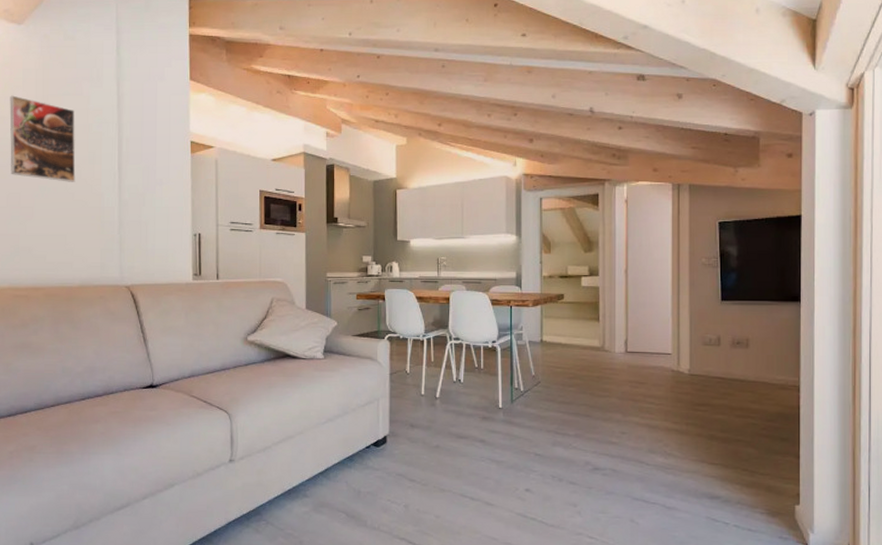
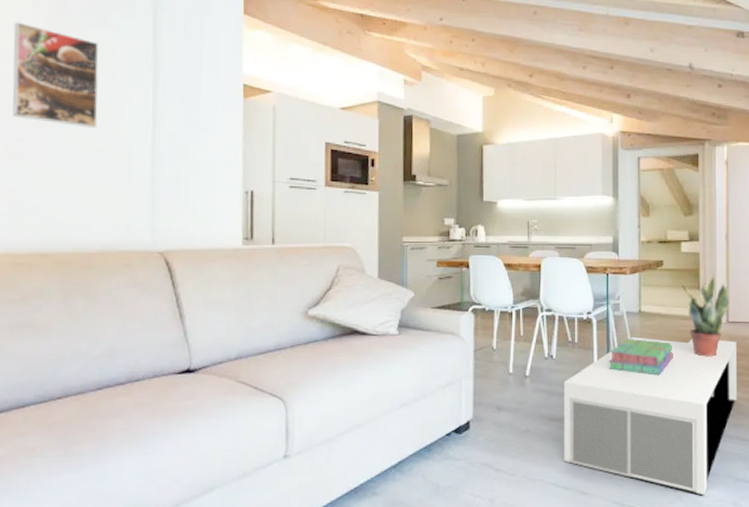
coffee table: none [470,364,635,512] -> present [563,336,737,496]
stack of books: none [511,366,573,400] -> present [608,339,673,376]
potted plant: none [581,305,629,384] -> present [681,273,730,357]

